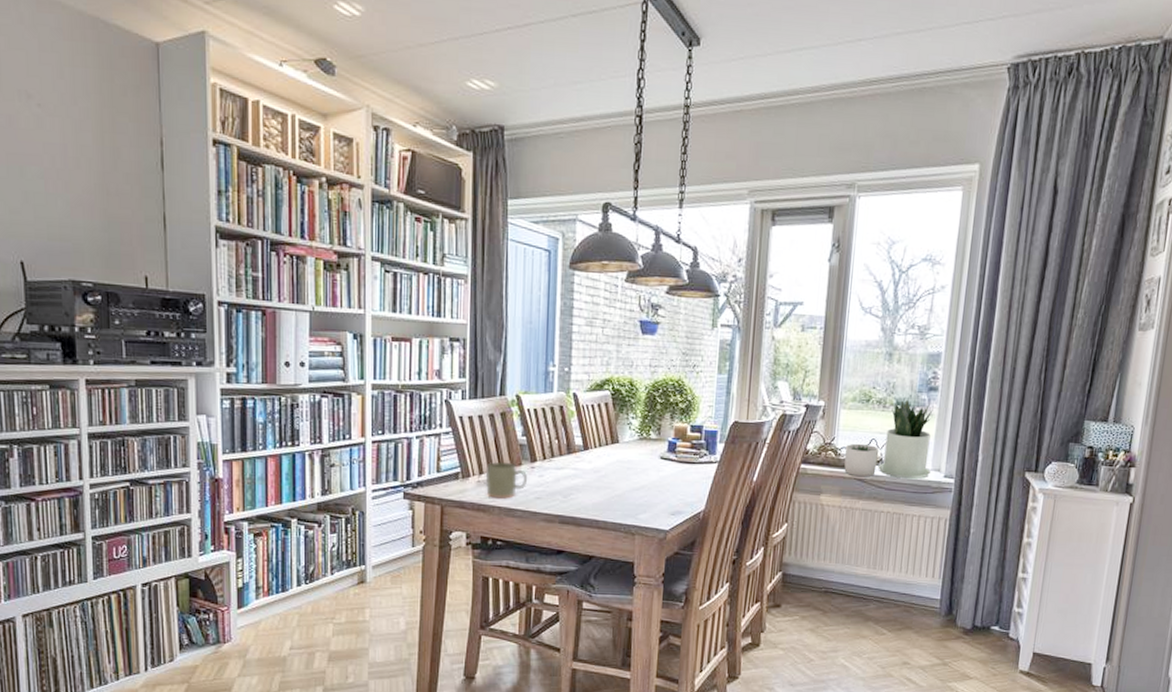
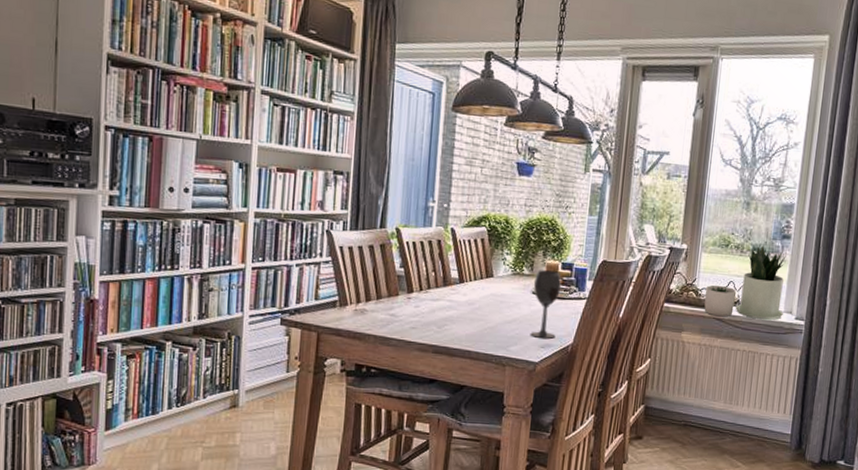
mug: present [486,461,527,499] -> none [362,291,403,327]
wine glass: none [659,433,691,505] -> present [530,270,562,339]

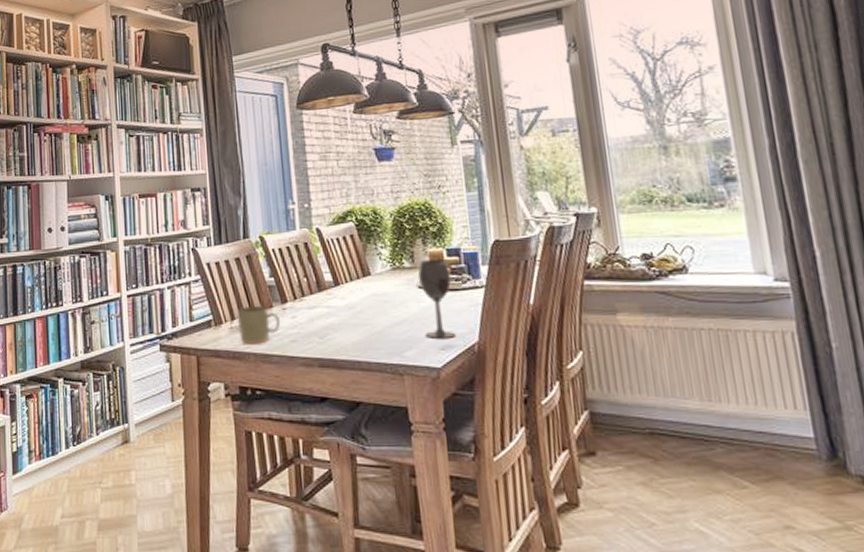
mug: none [362,291,403,327] -> present [238,305,280,344]
planter: present [704,285,736,317] -> none [635,250,681,290]
planter: present [735,245,788,320] -> none [682,194,755,286]

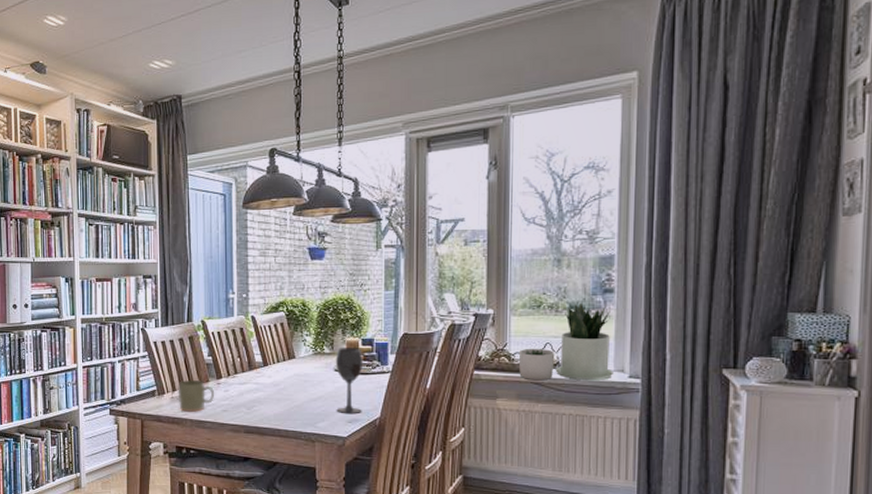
planter: none [635,250,681,290] -> present [519,348,554,381]
planter: none [682,194,755,286] -> present [555,302,613,380]

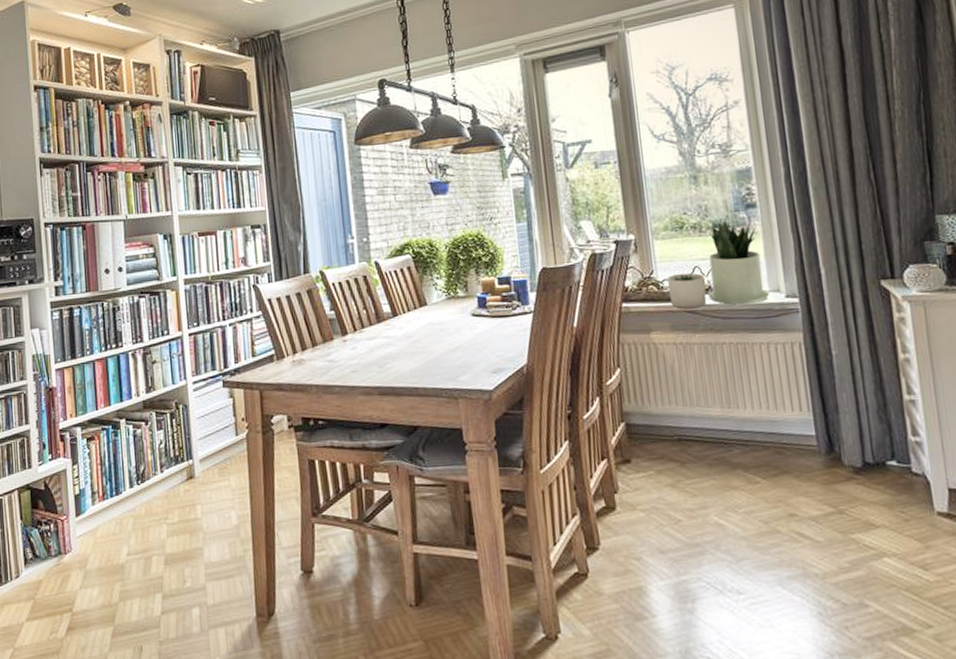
mug: present [179,379,214,412] -> none [300,339,341,376]
wine glass: present [335,348,364,413] -> none [471,288,507,363]

